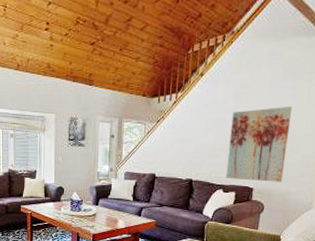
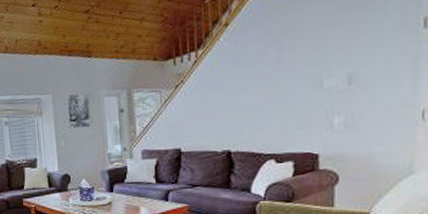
wall art: present [225,106,293,182] -> none [275,44,361,146]

